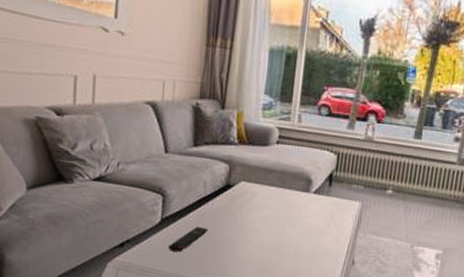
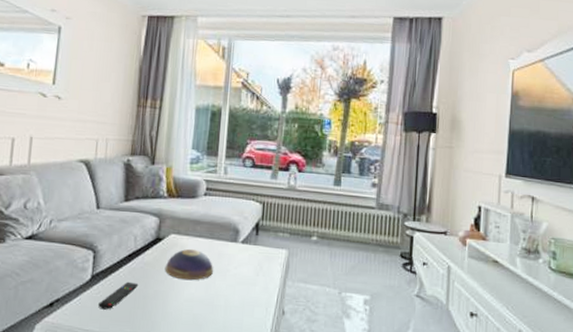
decorative bowl: none [234,196,284,228] -> present [164,248,213,281]

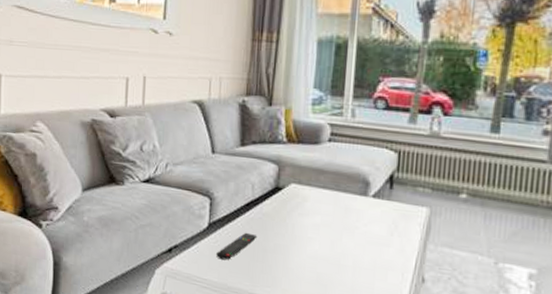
decorative bowl: present [164,248,213,281] -> none [285,200,339,236]

